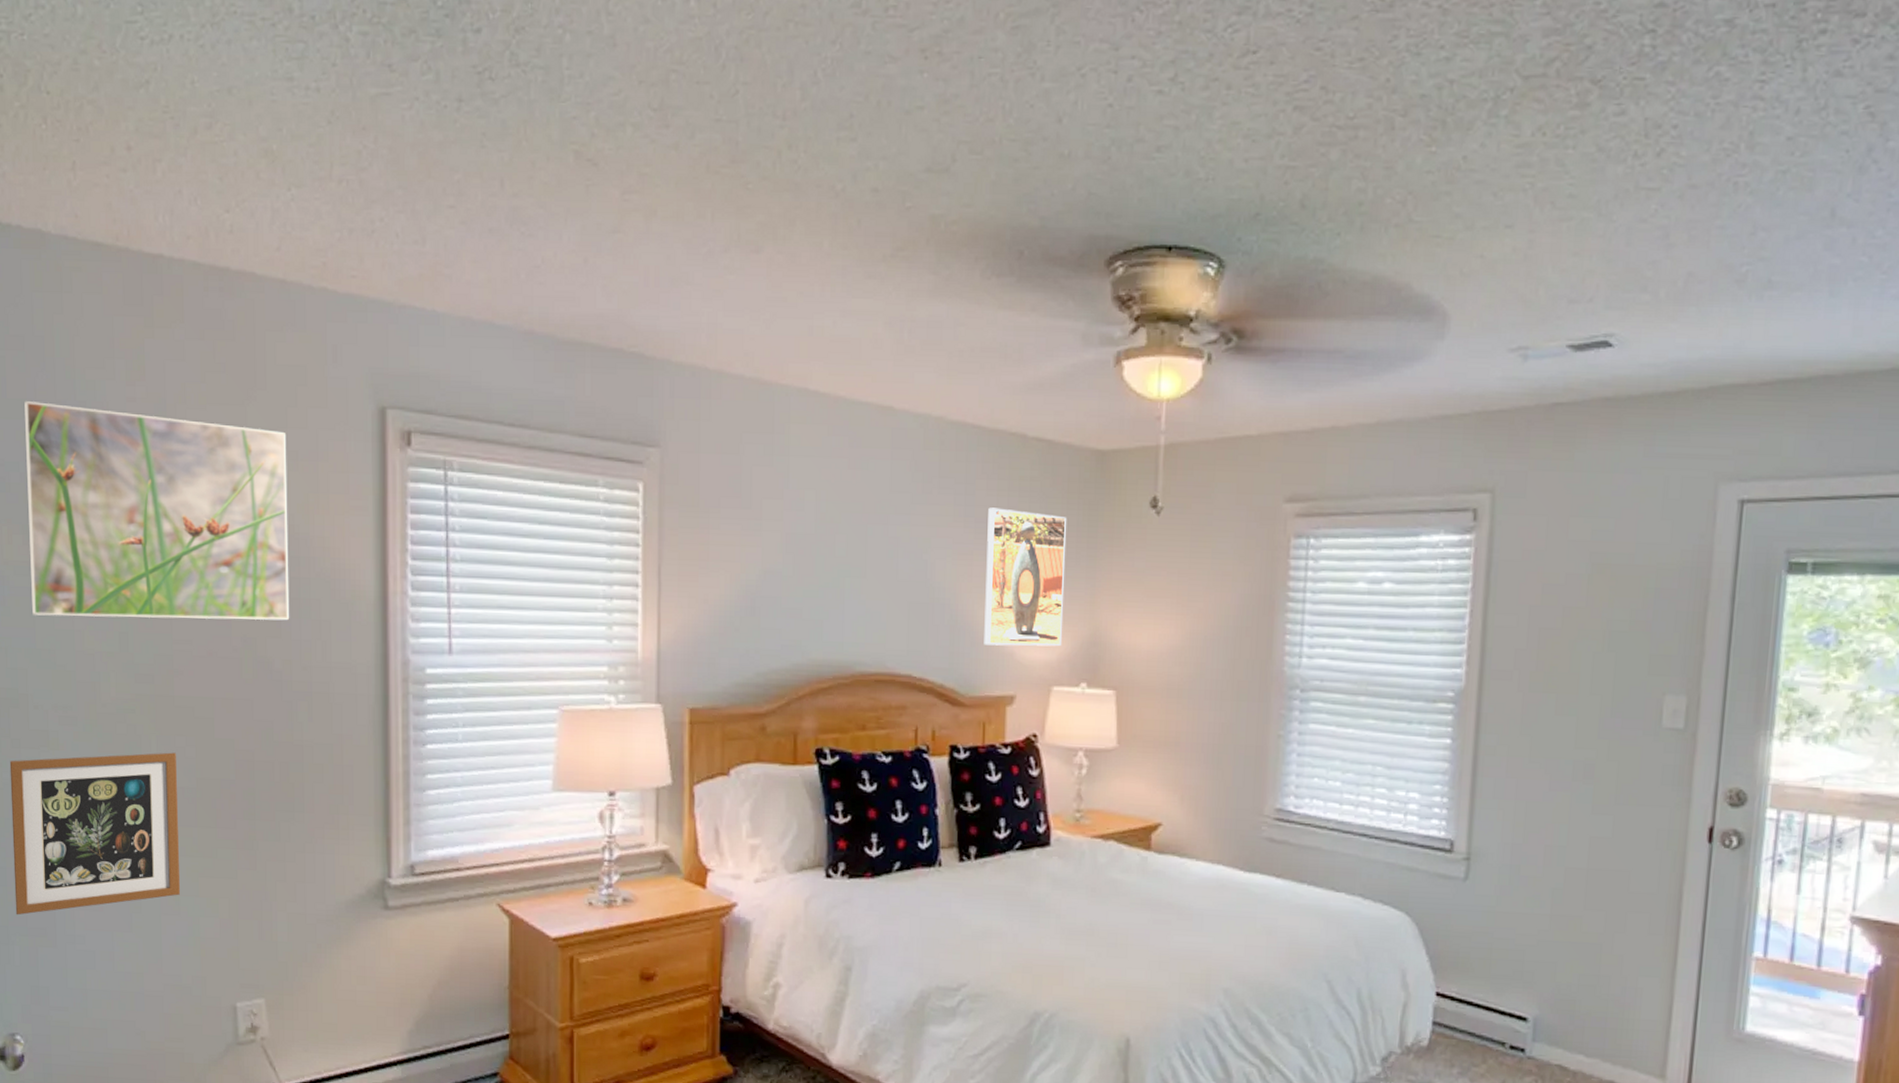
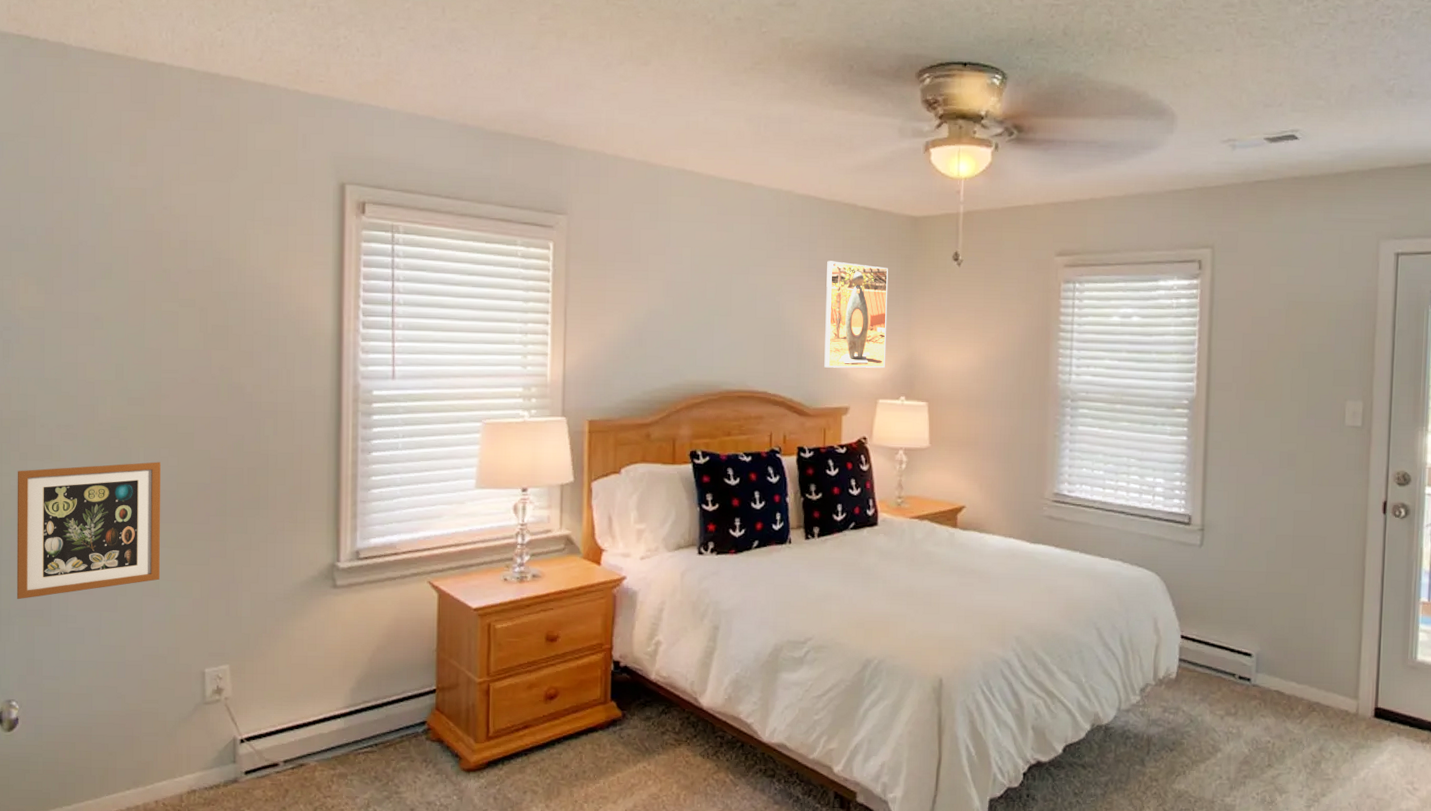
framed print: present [24,400,290,621] -> none [43,177,262,354]

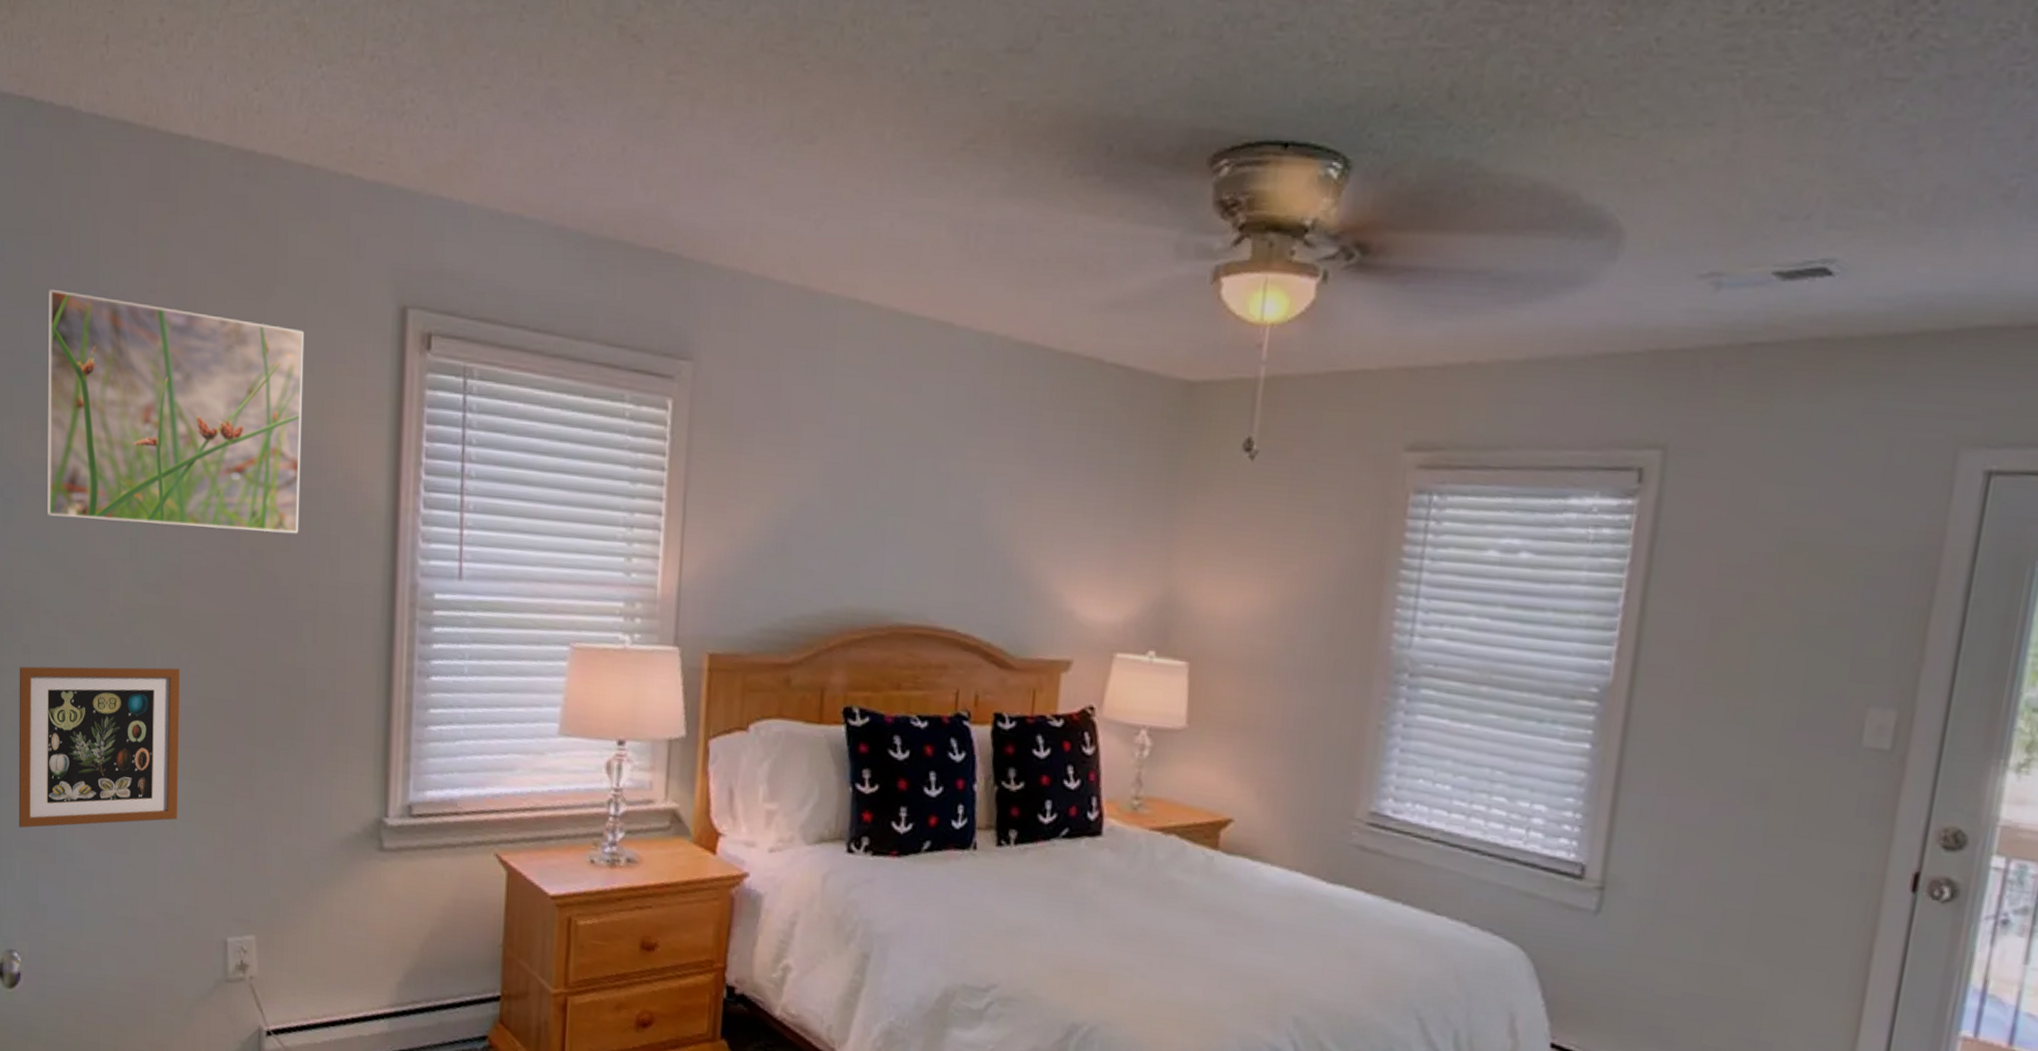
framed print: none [43,177,262,354] -> present [47,288,305,534]
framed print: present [824,261,889,368] -> none [1039,443,1145,607]

